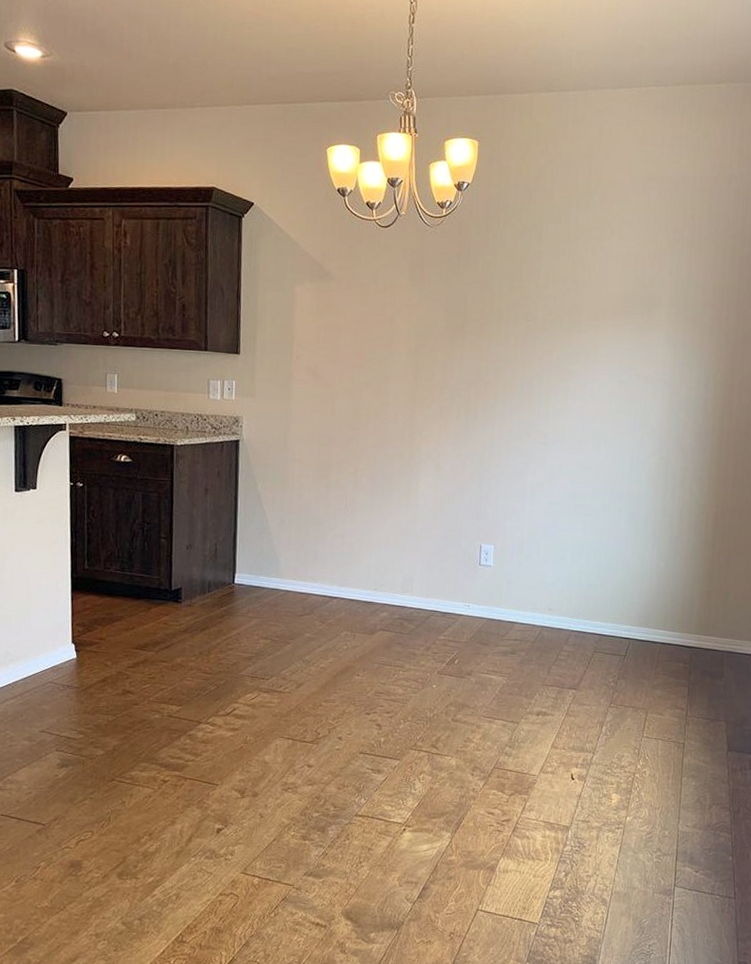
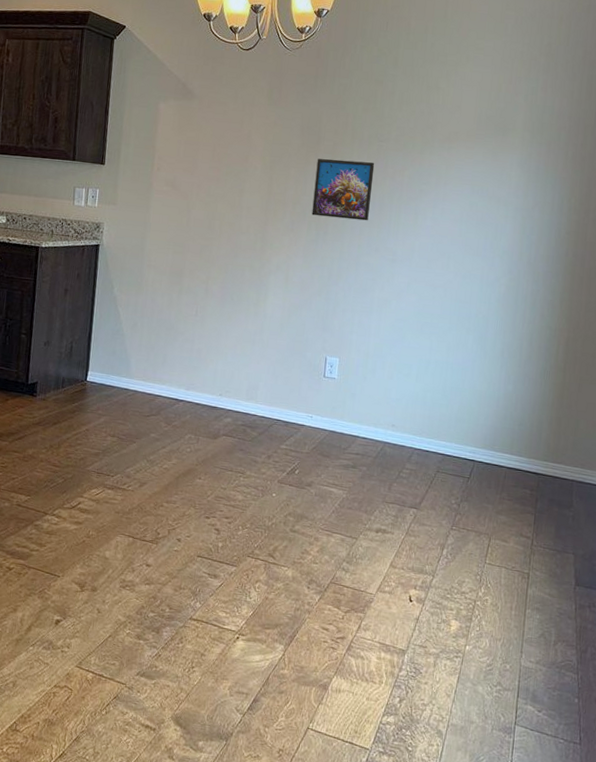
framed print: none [460,341,523,404] -> present [311,159,375,221]

